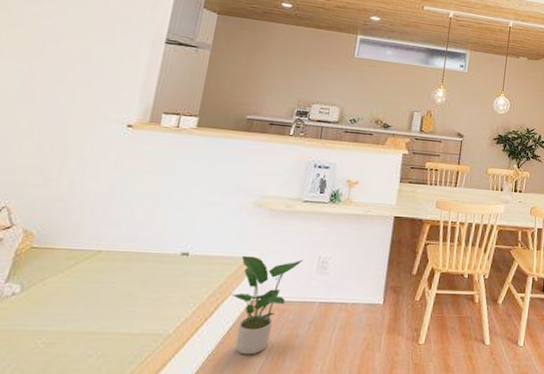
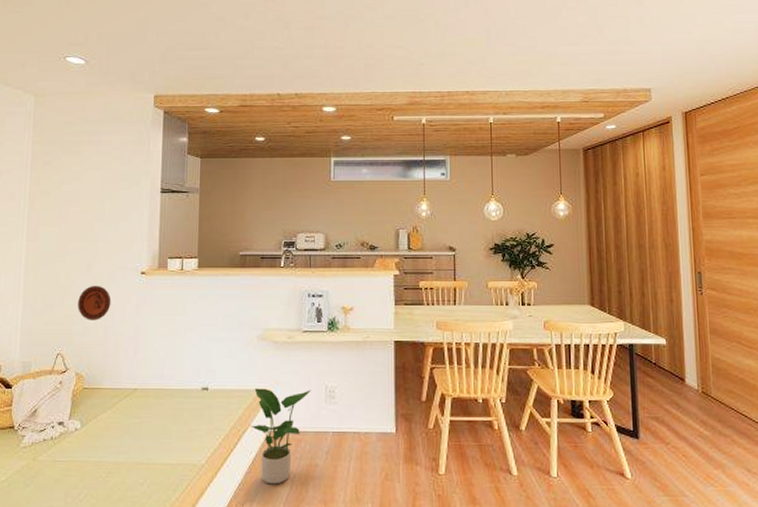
decorative plate: none [39,133,85,173] -> present [78,285,111,320]

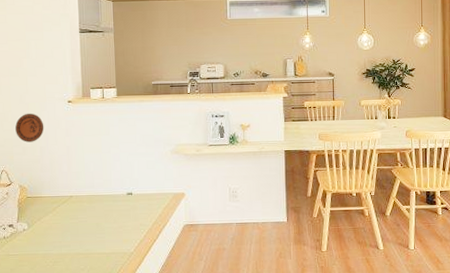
potted plant: present [251,388,311,485] -> none [169,191,217,265]

